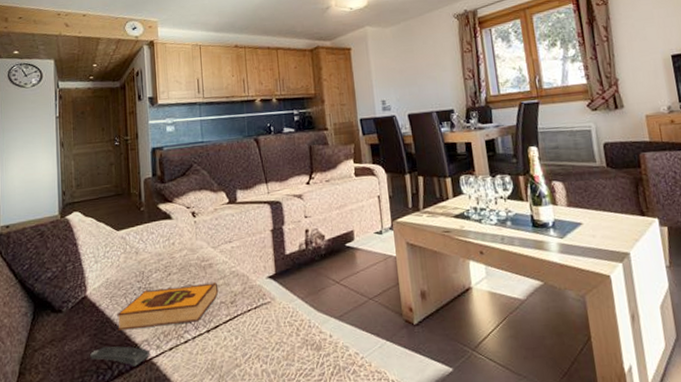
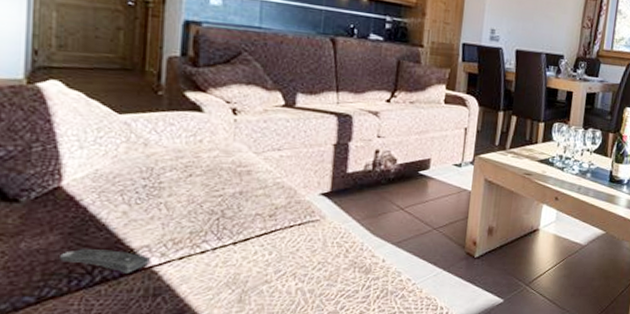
hardback book: present [117,282,219,331] -> none [106,189,256,233]

